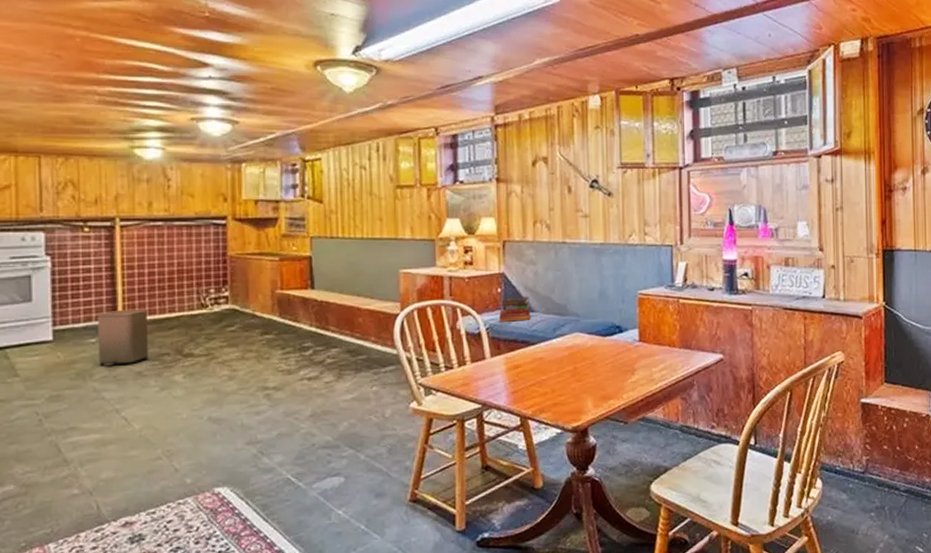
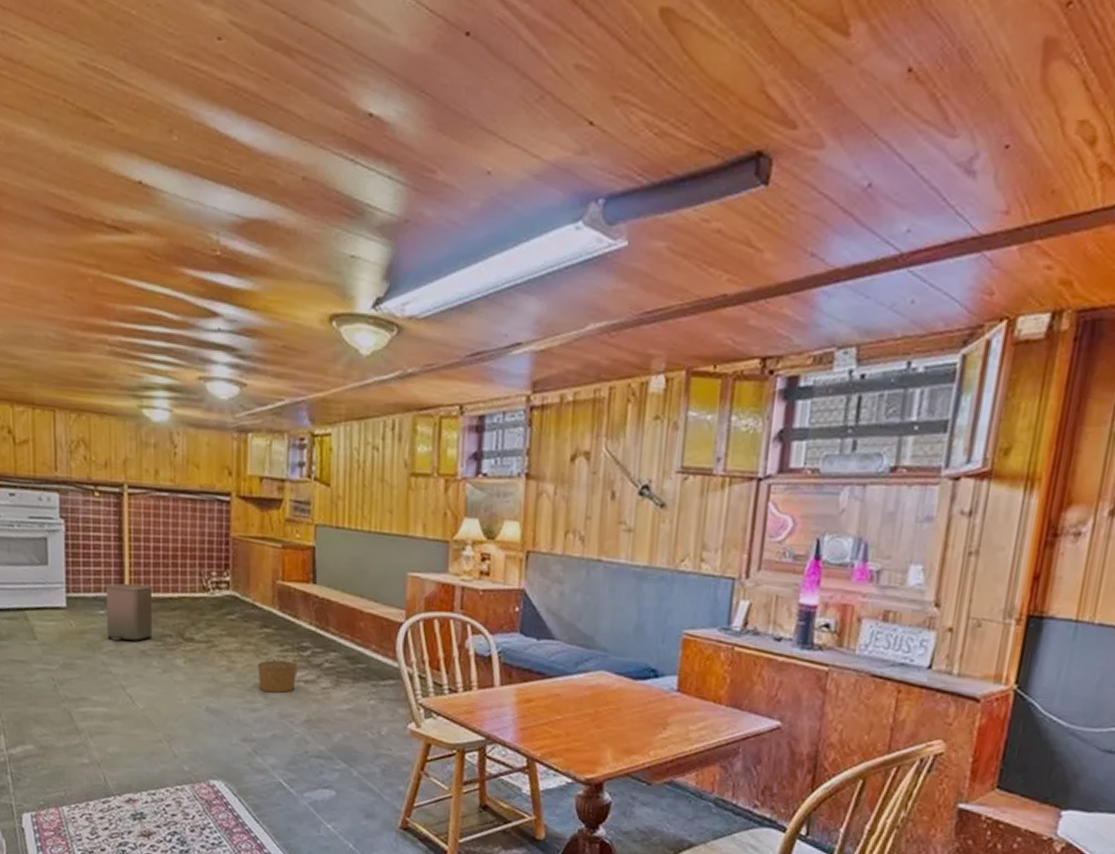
basket: none [260,361,300,394] -> present [258,657,298,693]
books: present [499,296,531,322] -> none [514,618,552,649]

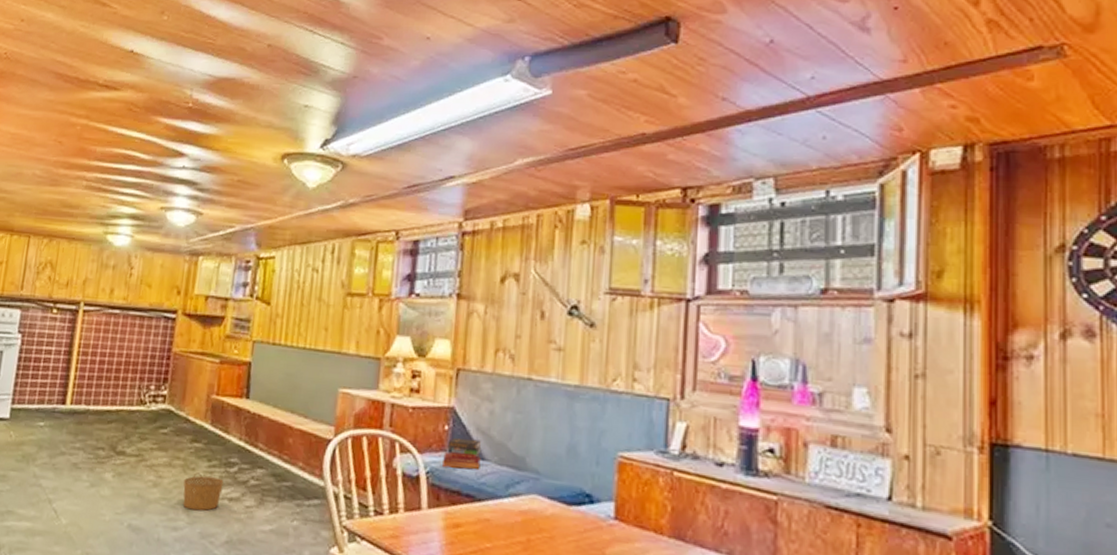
pedal bin: present [106,583,152,643] -> none [42,396,92,455]
books: none [514,618,552,649] -> present [443,437,482,470]

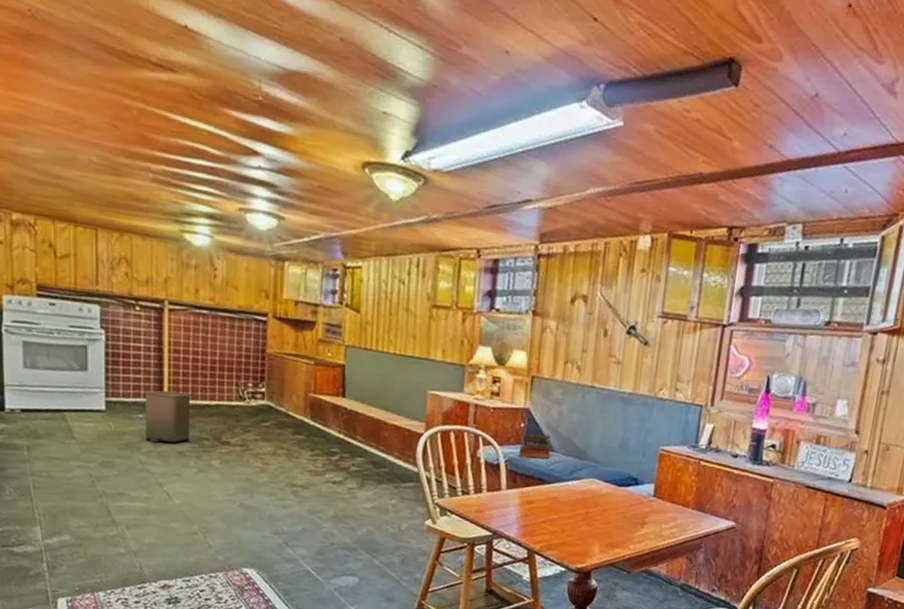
pedal bin: none [42,396,92,455] -> present [145,390,190,444]
basket: present [183,472,224,511] -> none [289,460,327,492]

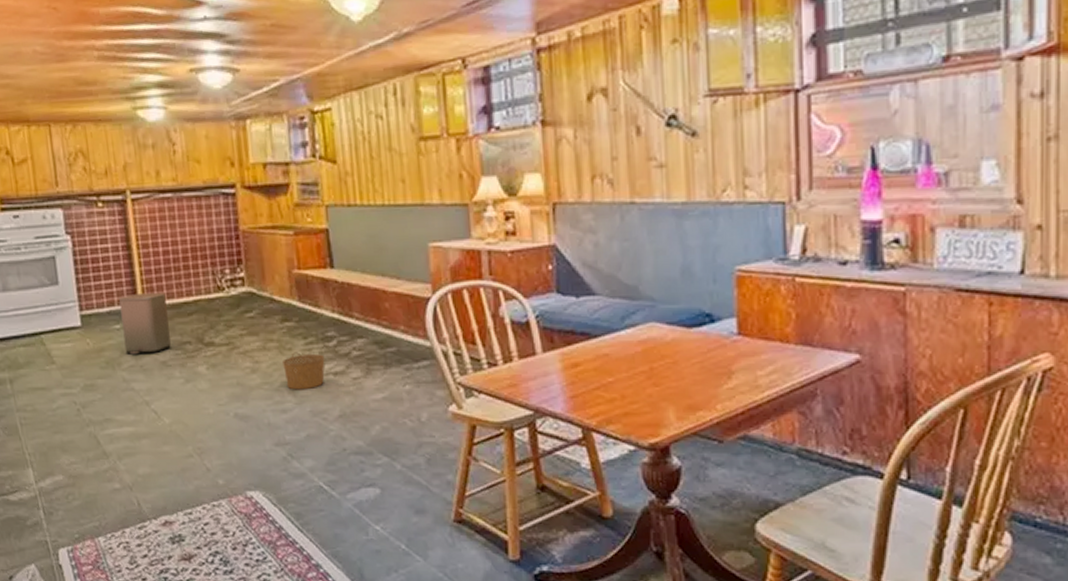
basket: none [289,460,327,492] -> present [283,352,325,390]
books: present [519,433,552,459] -> none [551,275,592,308]

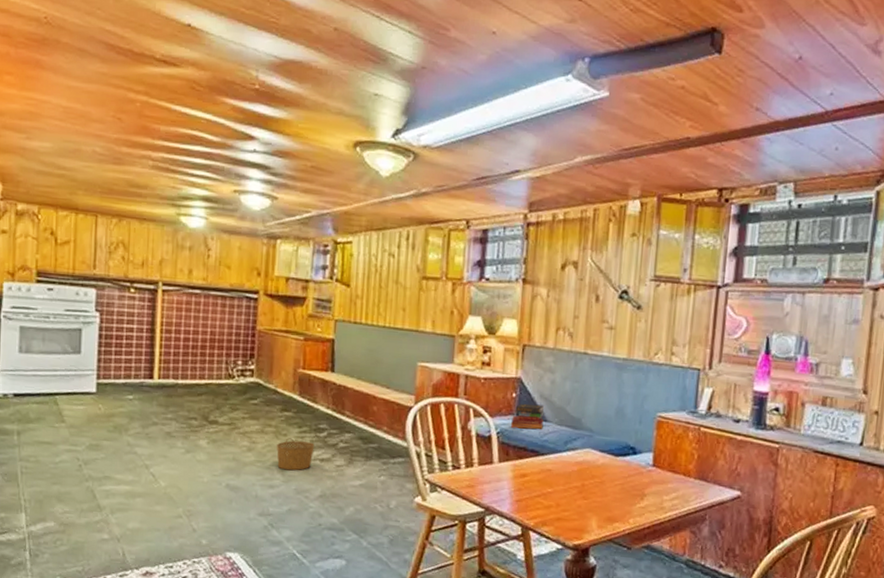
pedal bin: present [119,293,171,355] -> none [134,371,180,425]
books: none [551,275,592,308] -> present [511,403,545,430]

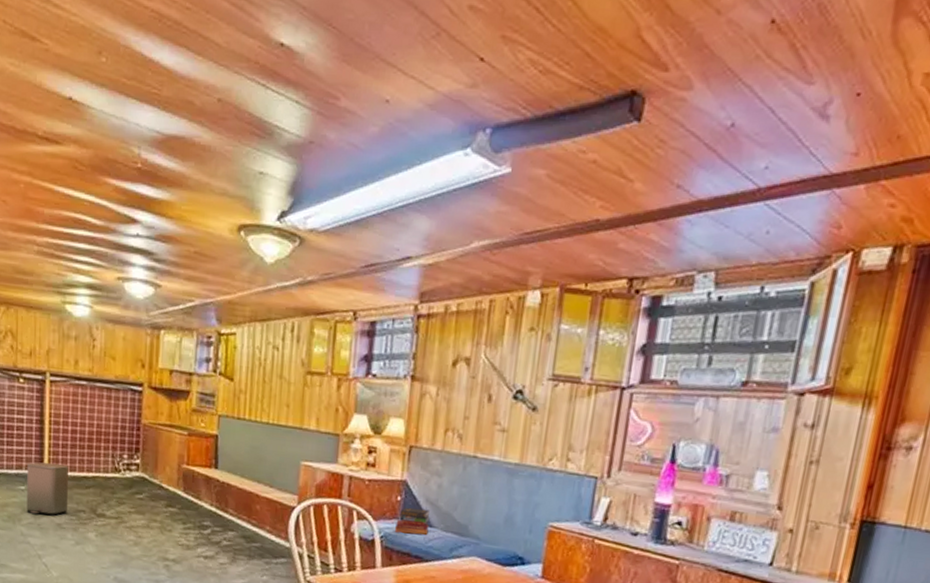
pedal bin: none [134,371,180,425] -> present [26,462,68,516]
basket: present [277,438,315,471] -> none [162,533,199,567]

